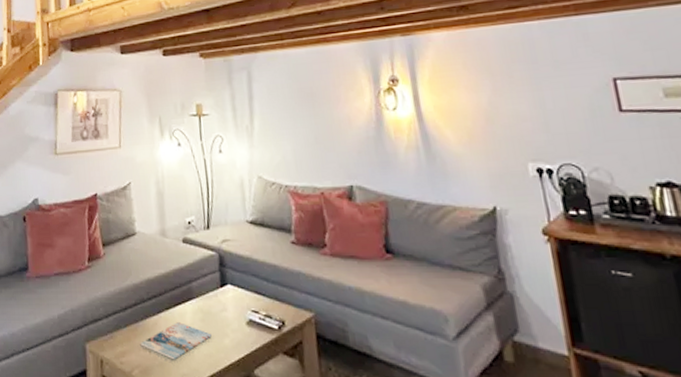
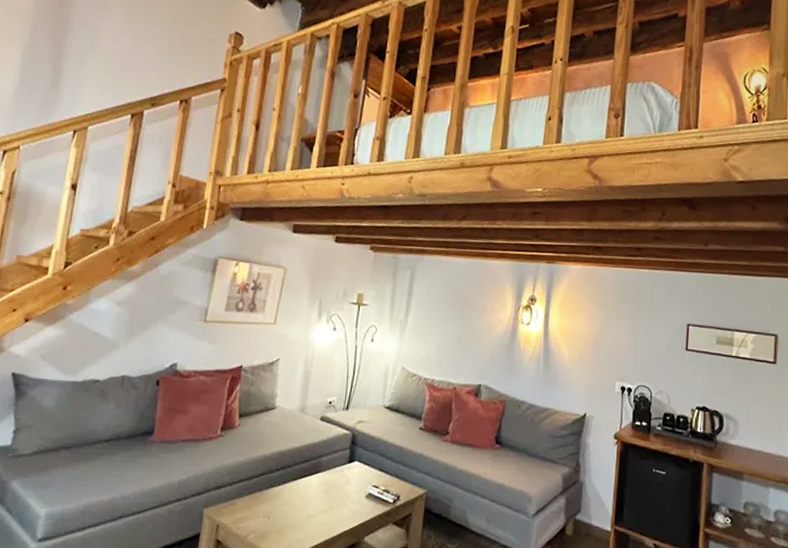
magazine: present [140,322,211,360] -> none [260,493,331,527]

